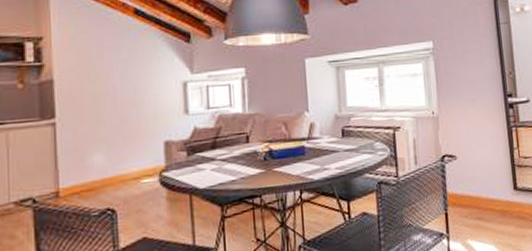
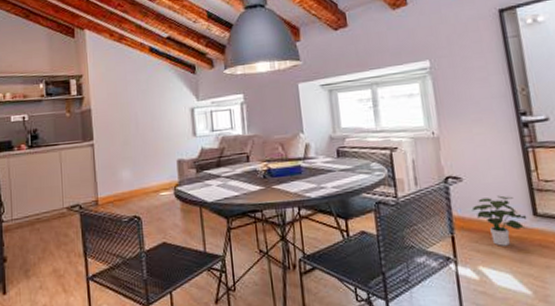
potted plant: none [464,172,509,220] -> present [472,195,527,246]

